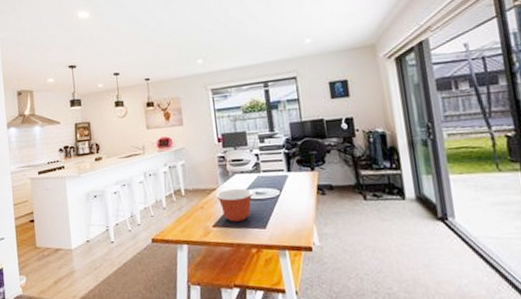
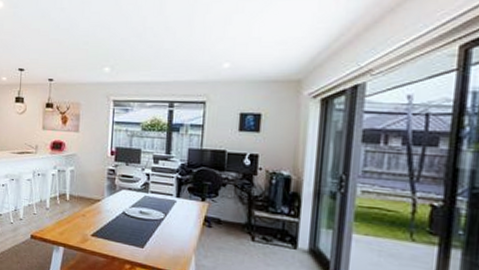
mixing bowl: present [216,188,254,222] -> none [99,203,138,236]

